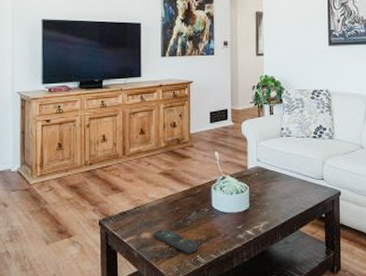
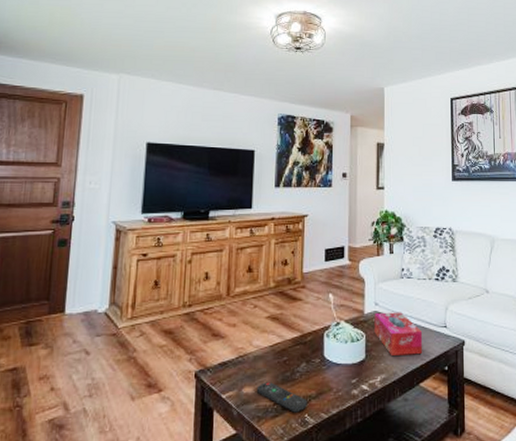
tissue box: none [257,167,302,205] -> present [374,312,423,355]

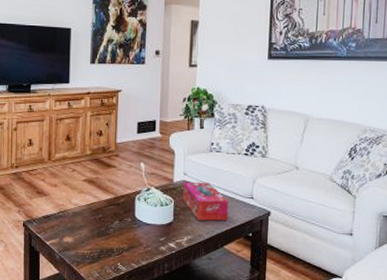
remote control: present [256,382,308,413] -> none [75,234,120,261]

